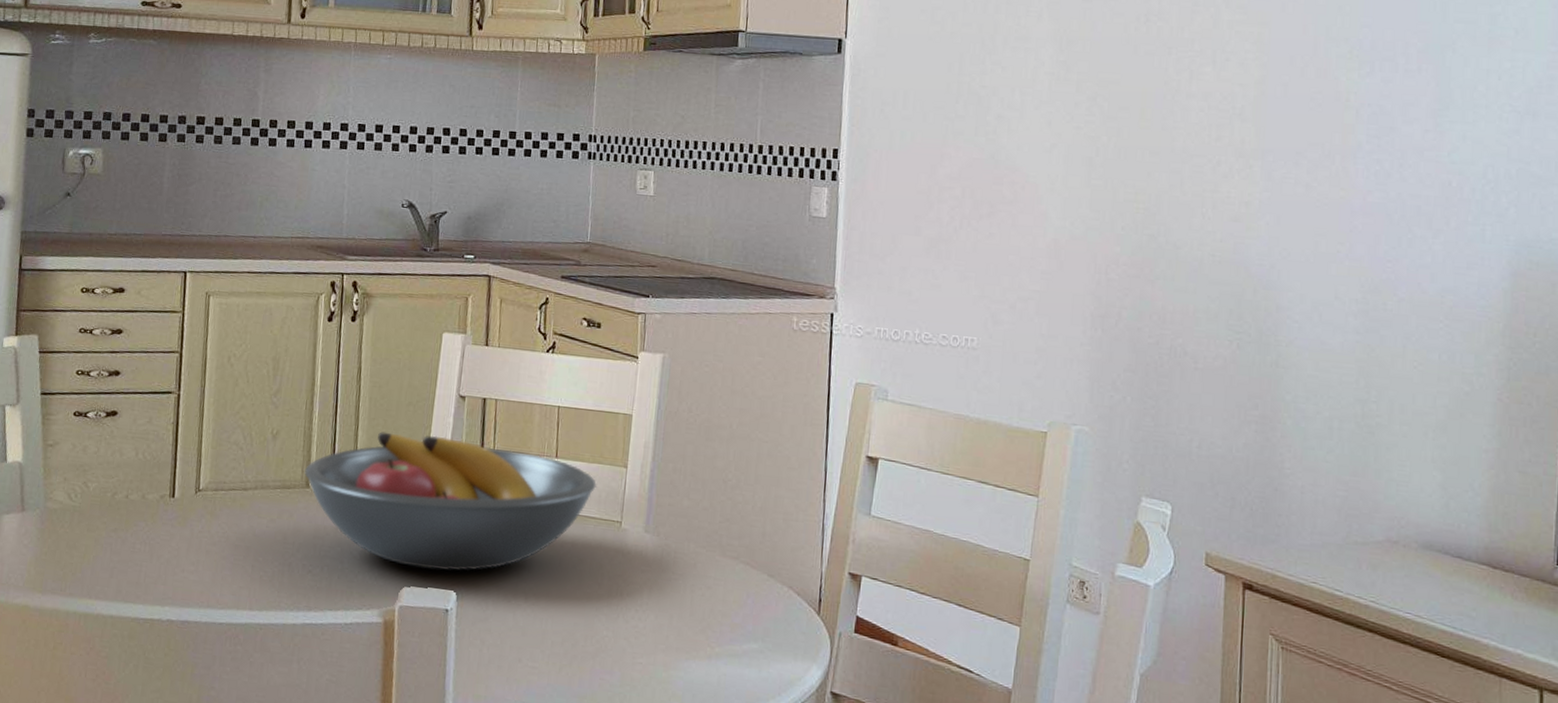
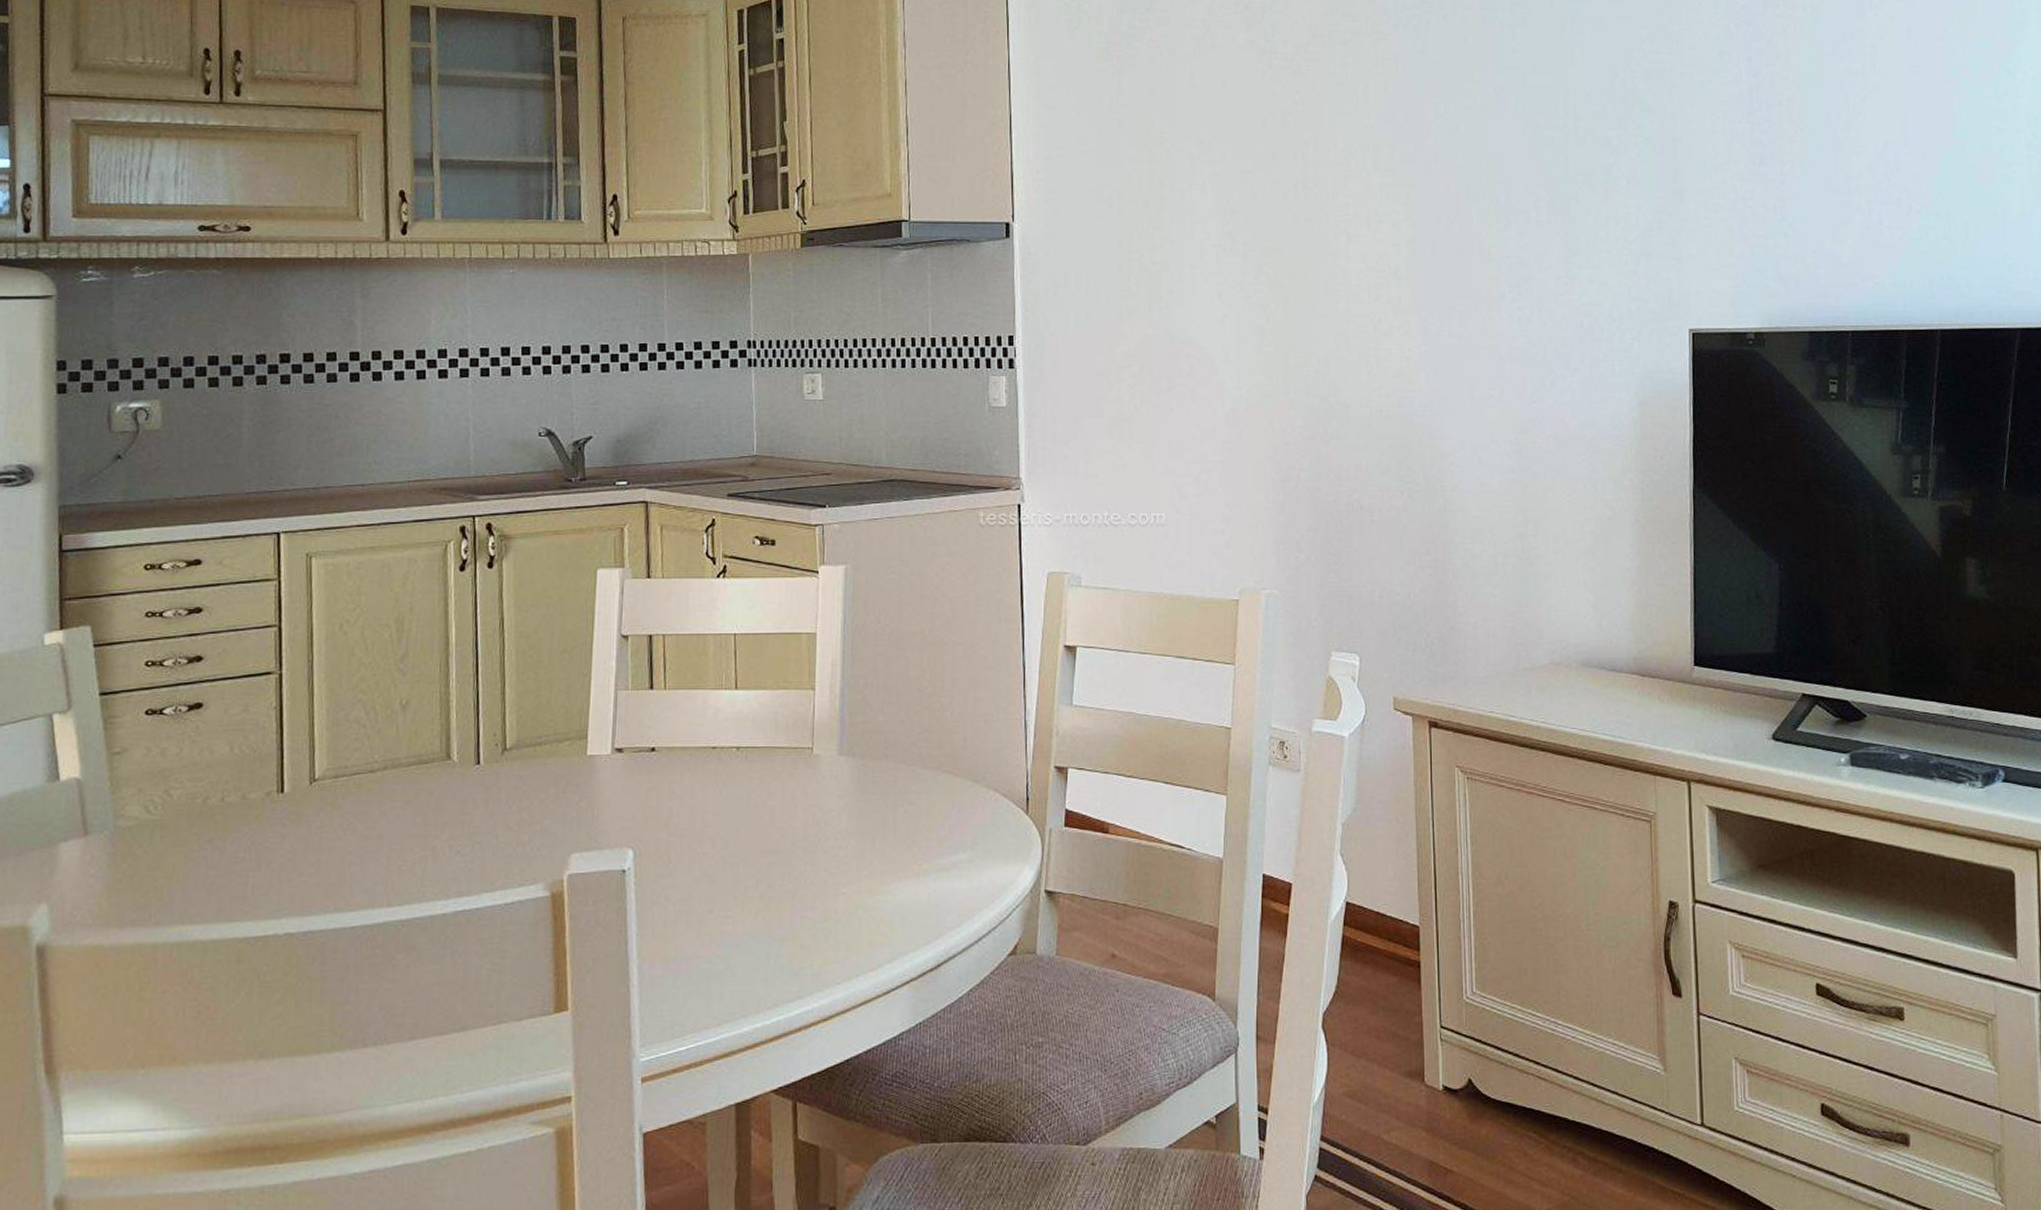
fruit bowl: present [305,431,596,572] -> none [444,682,782,829]

